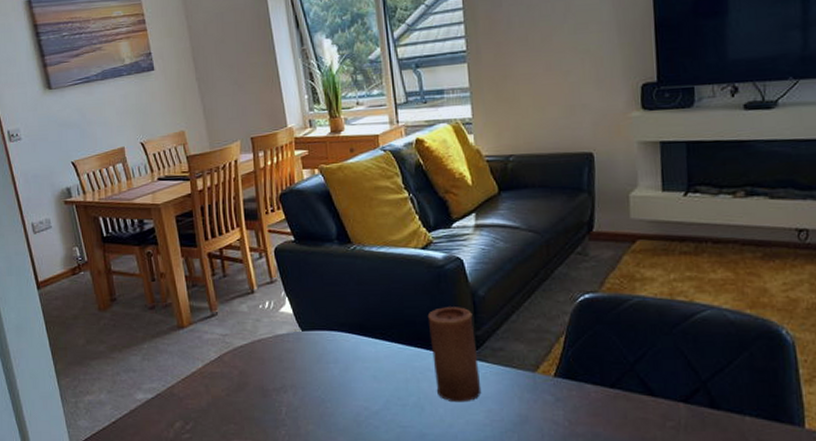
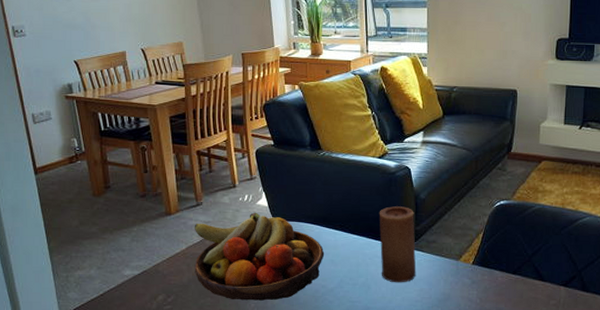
fruit bowl: none [210,321,365,427] -> present [194,212,325,301]

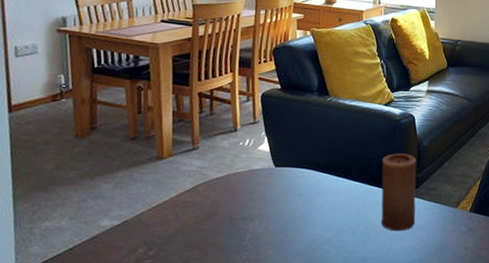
fruit bowl: present [194,212,325,301] -> none [183,157,325,252]

